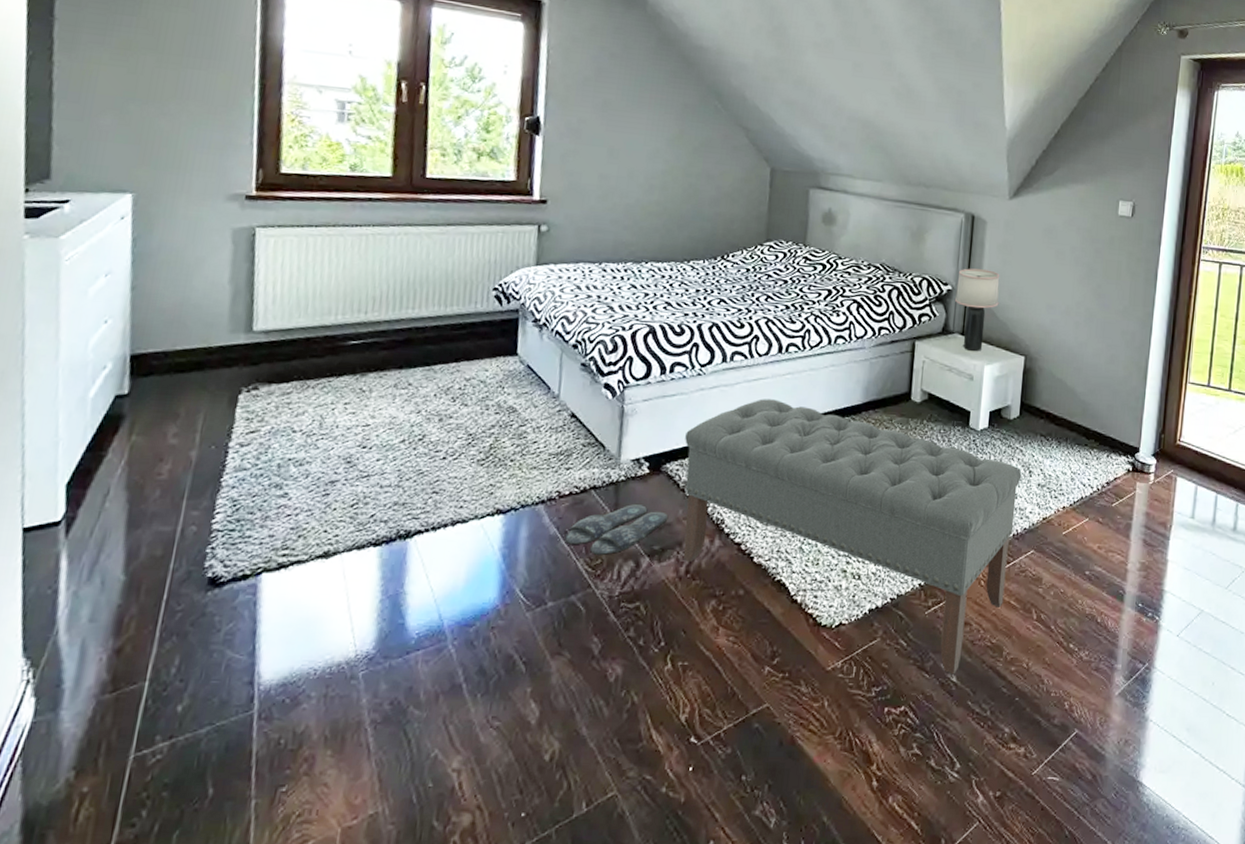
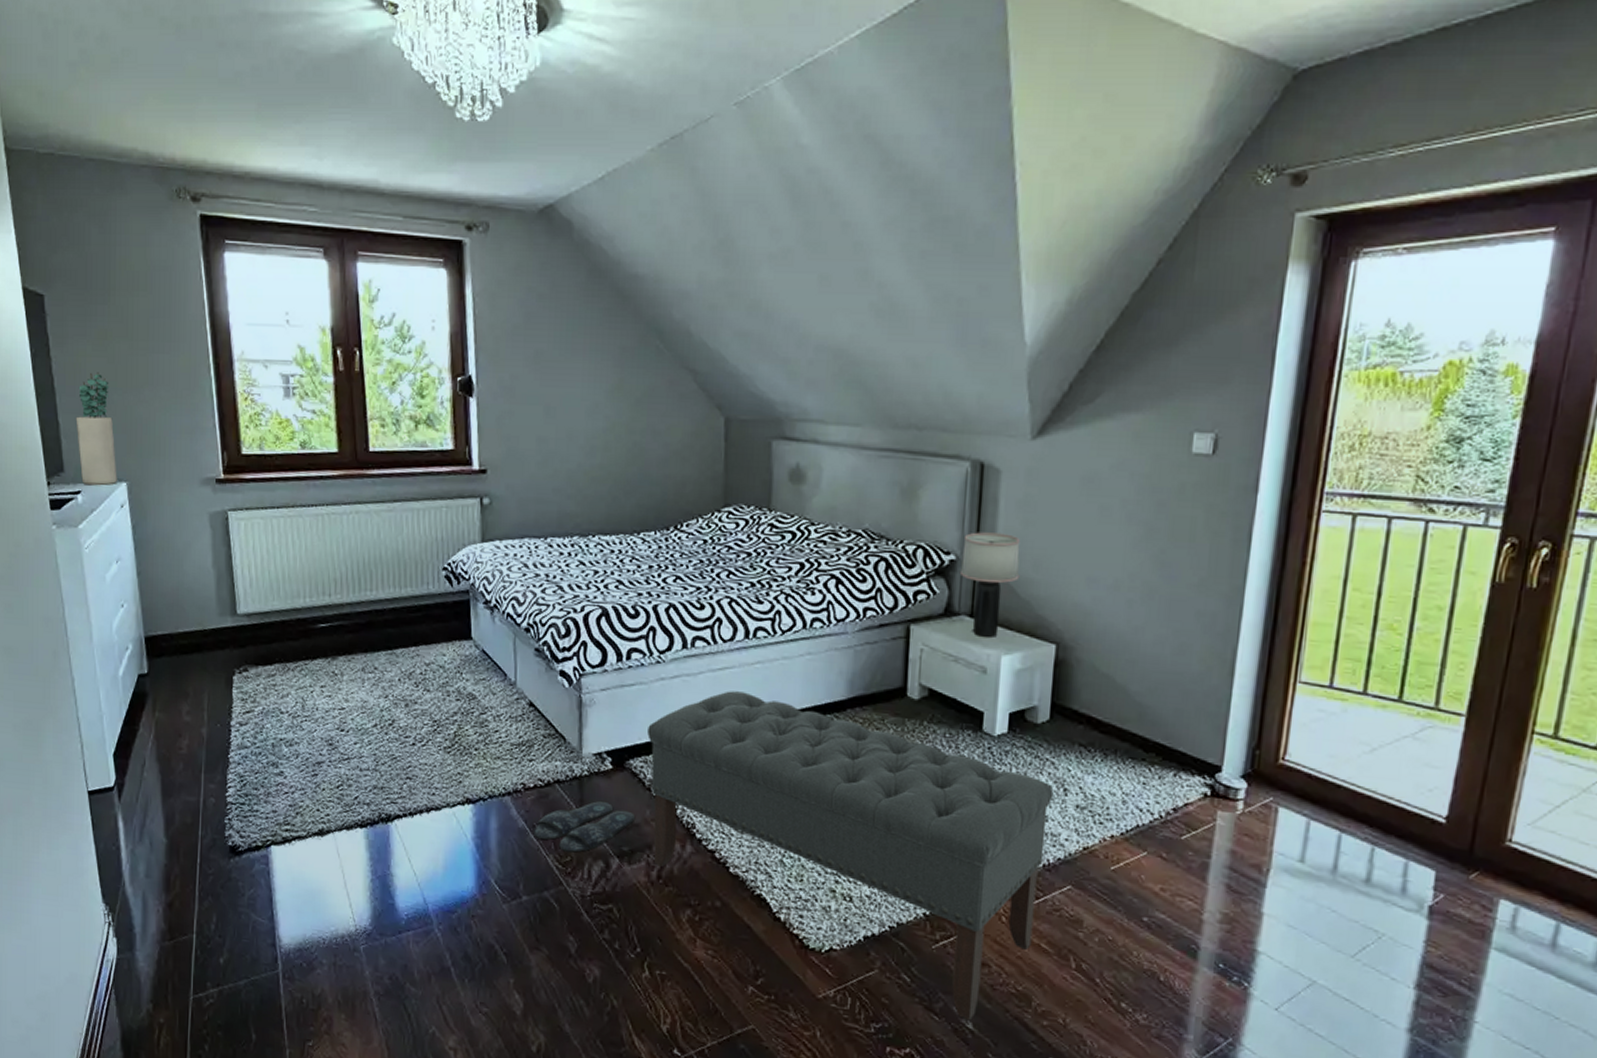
vase: none [72,81,126,196] -> present [76,372,117,486]

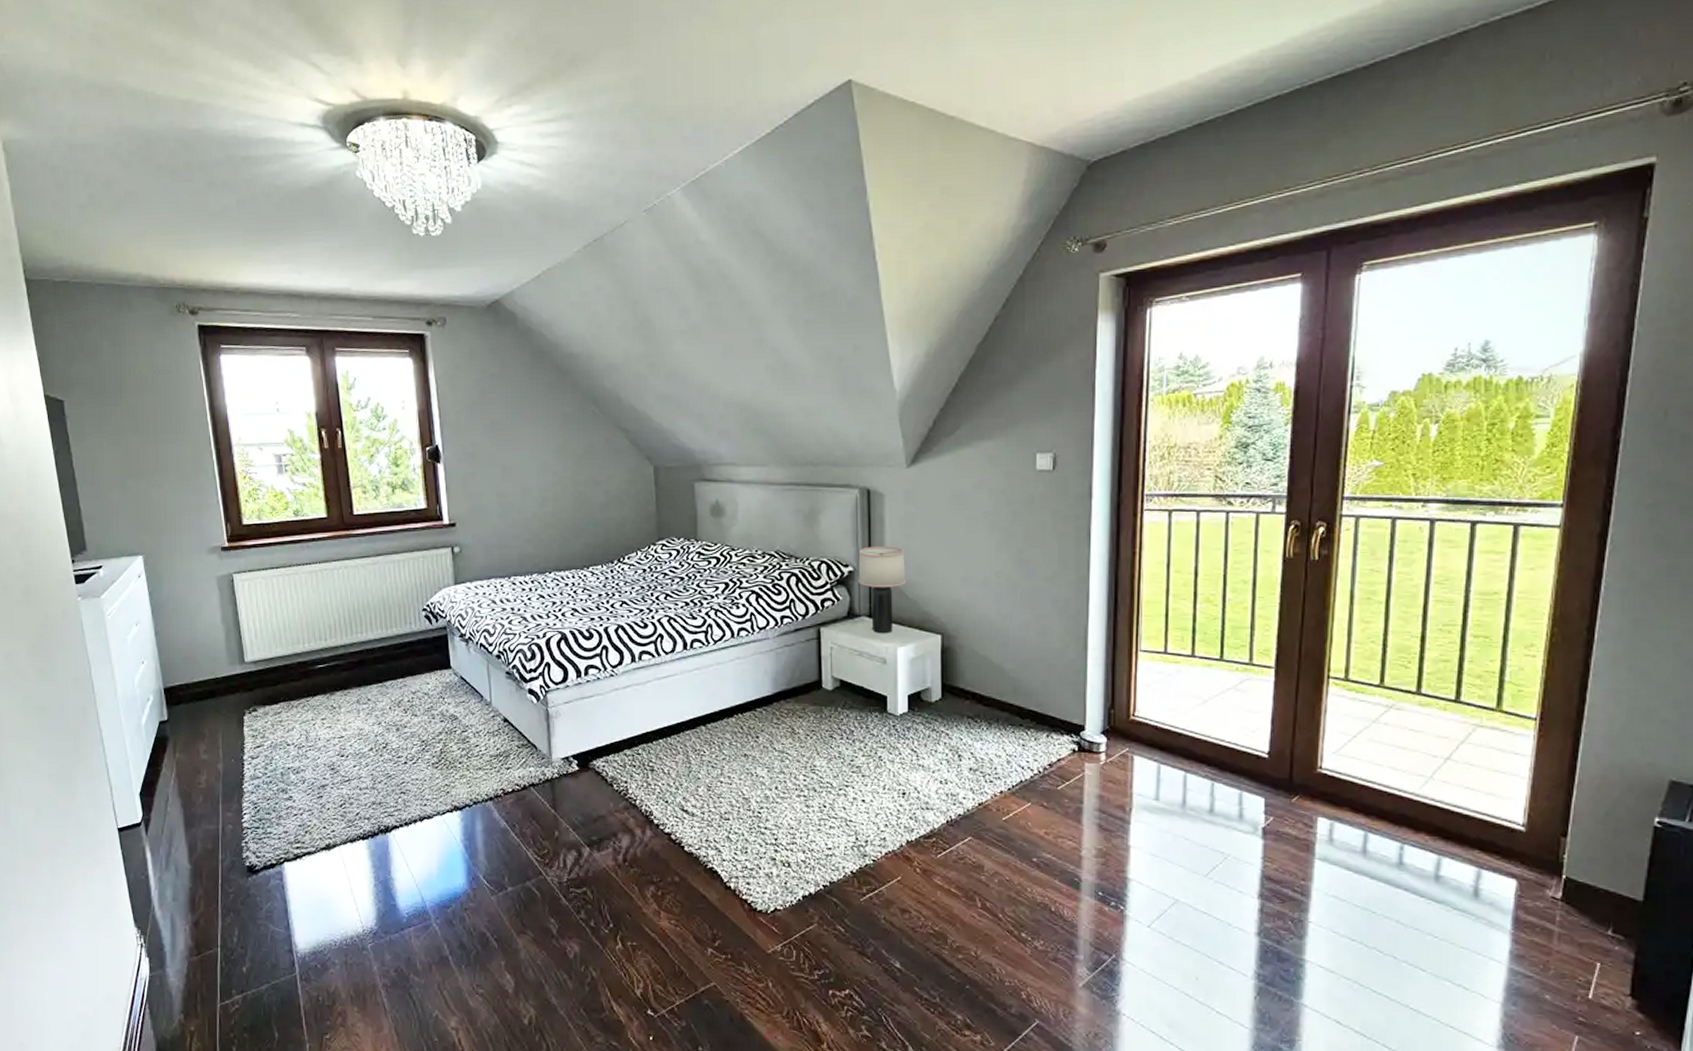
vase: present [76,372,117,486] -> none [95,463,134,561]
slippers: present [534,801,635,853] -> none [514,799,600,845]
bench: present [647,691,1054,1021] -> none [607,695,950,961]

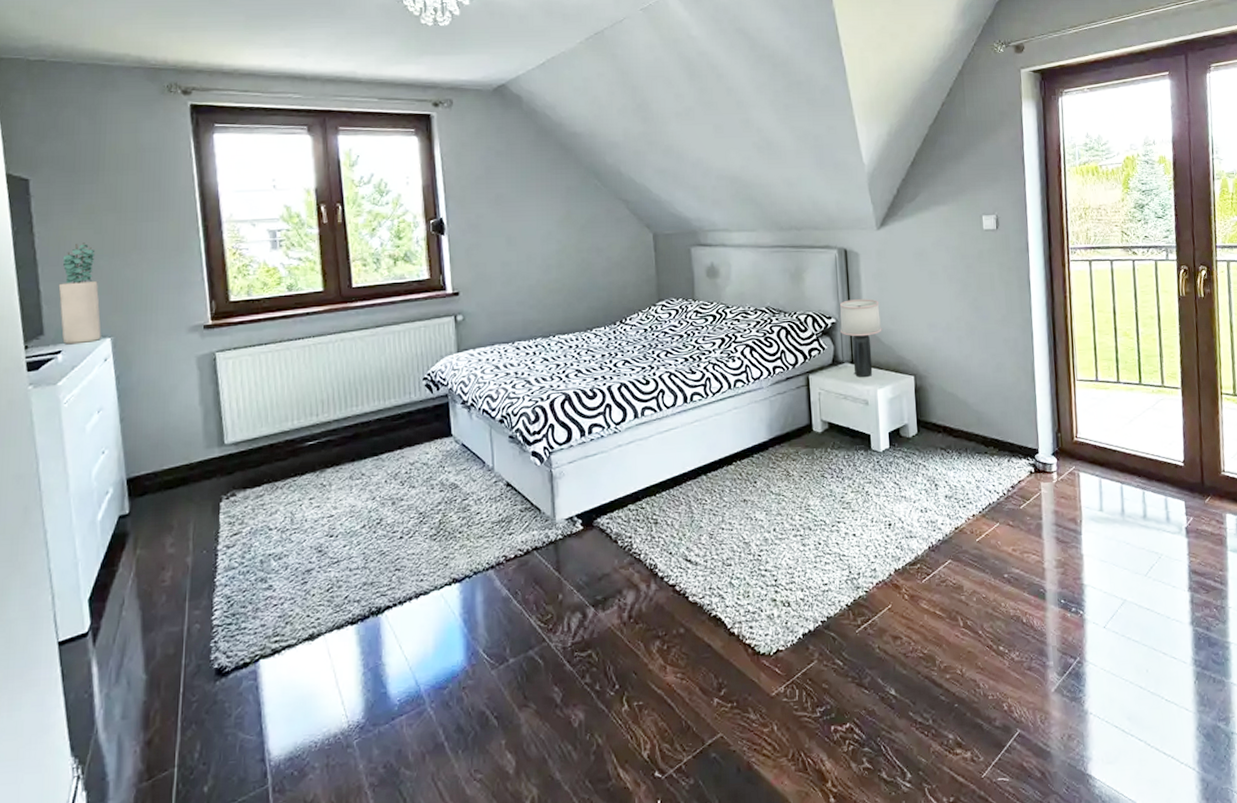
vase: none [95,463,134,561] -> present [58,242,102,345]

